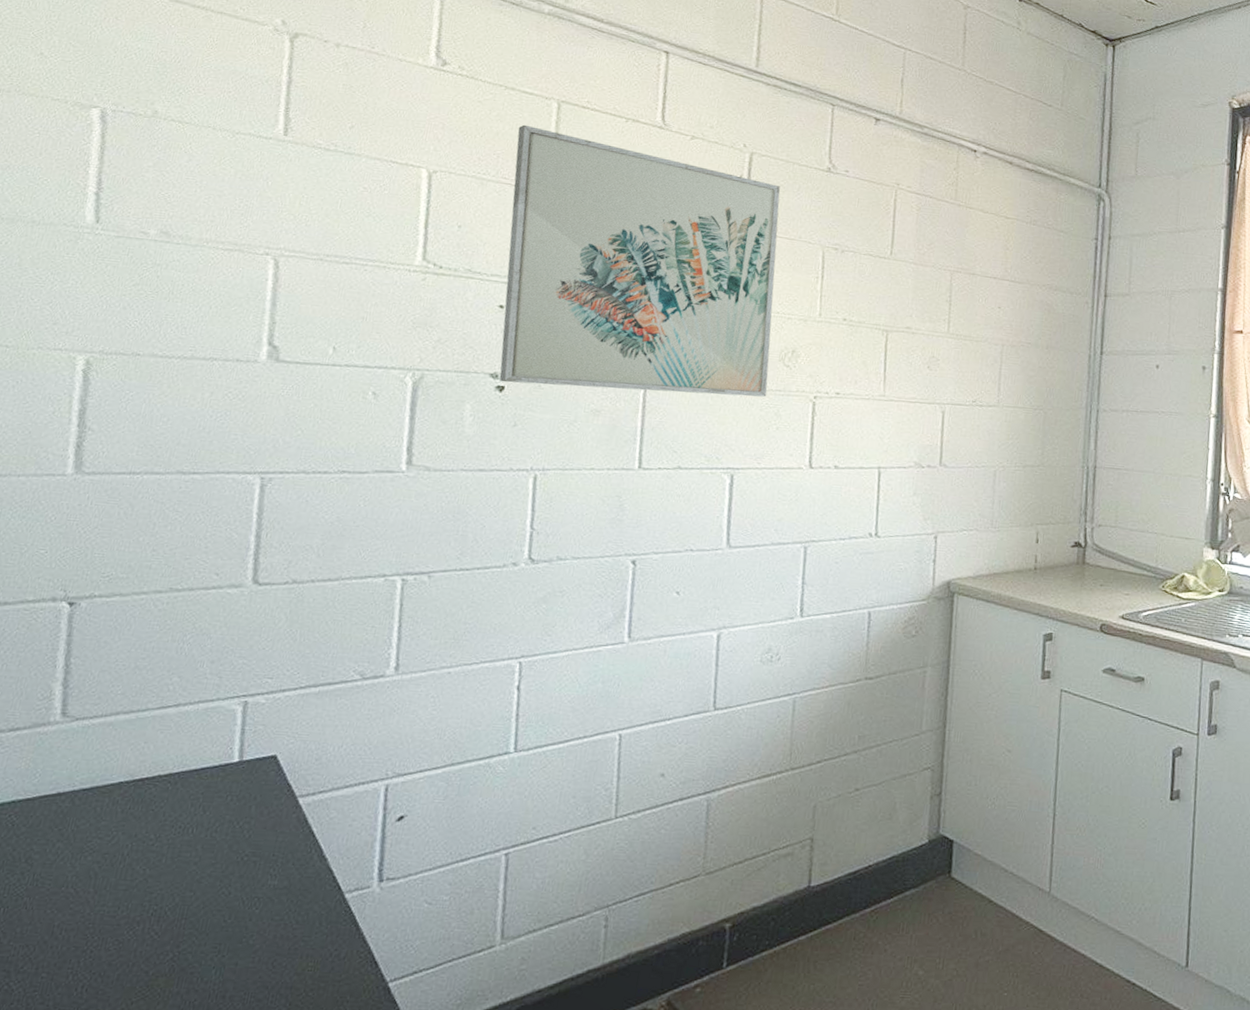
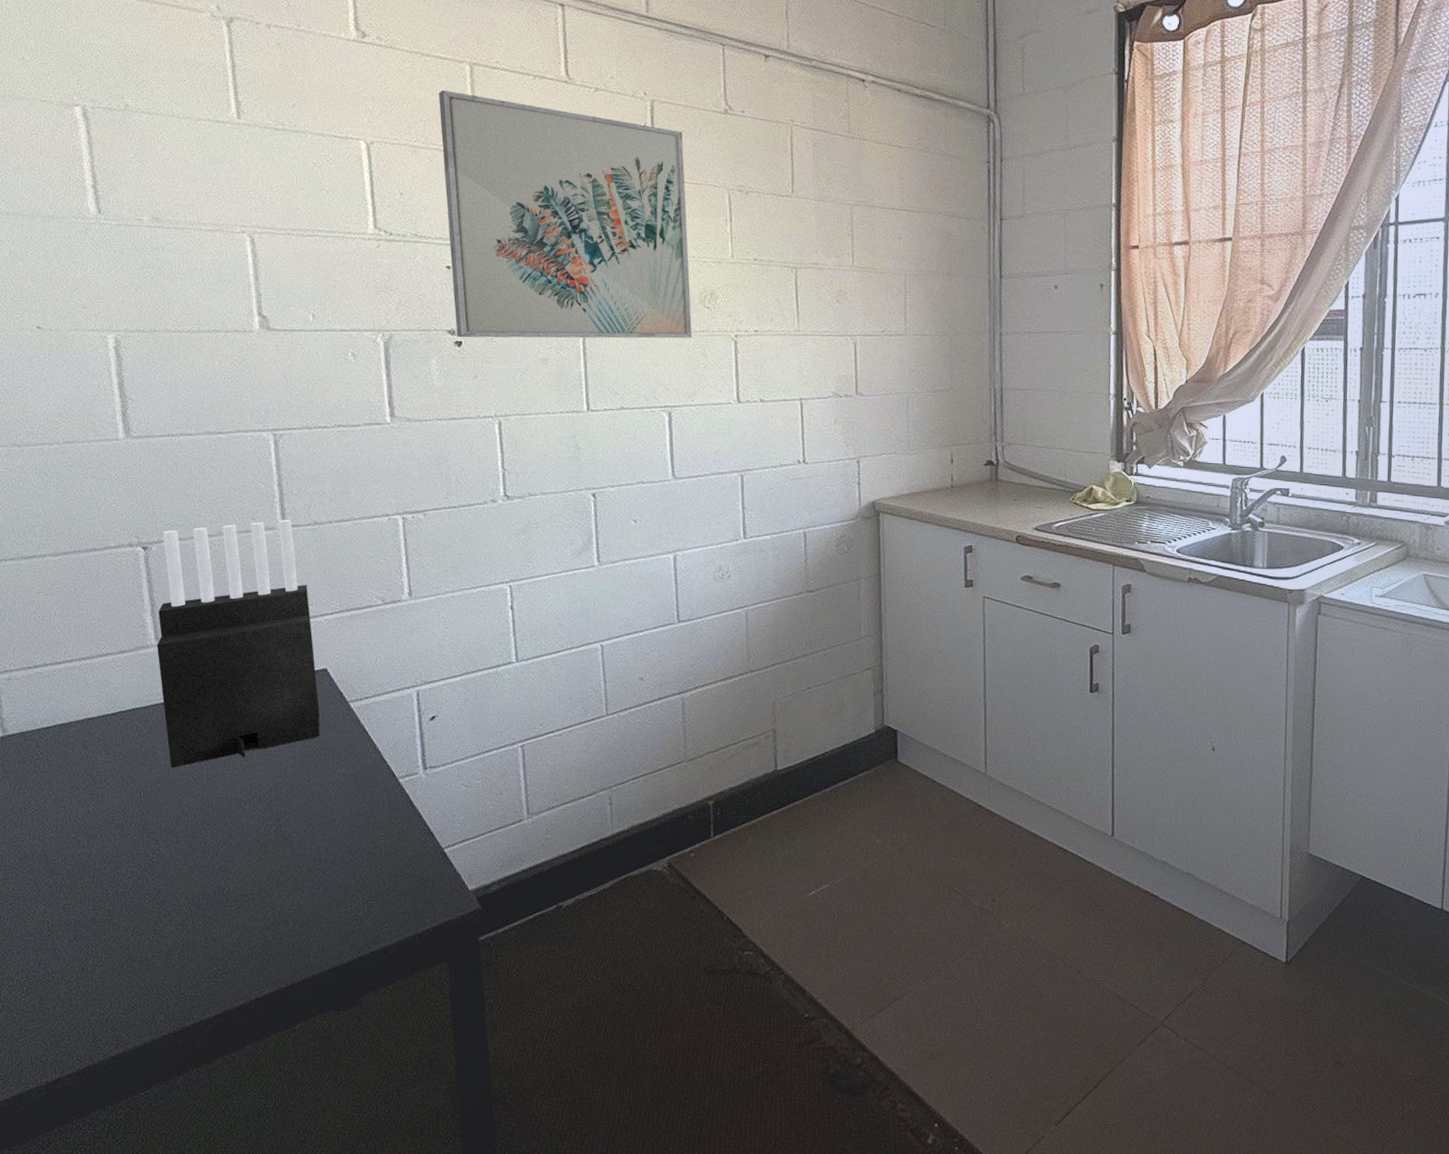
knife block: none [47,575,271,877] -> present [156,519,320,768]

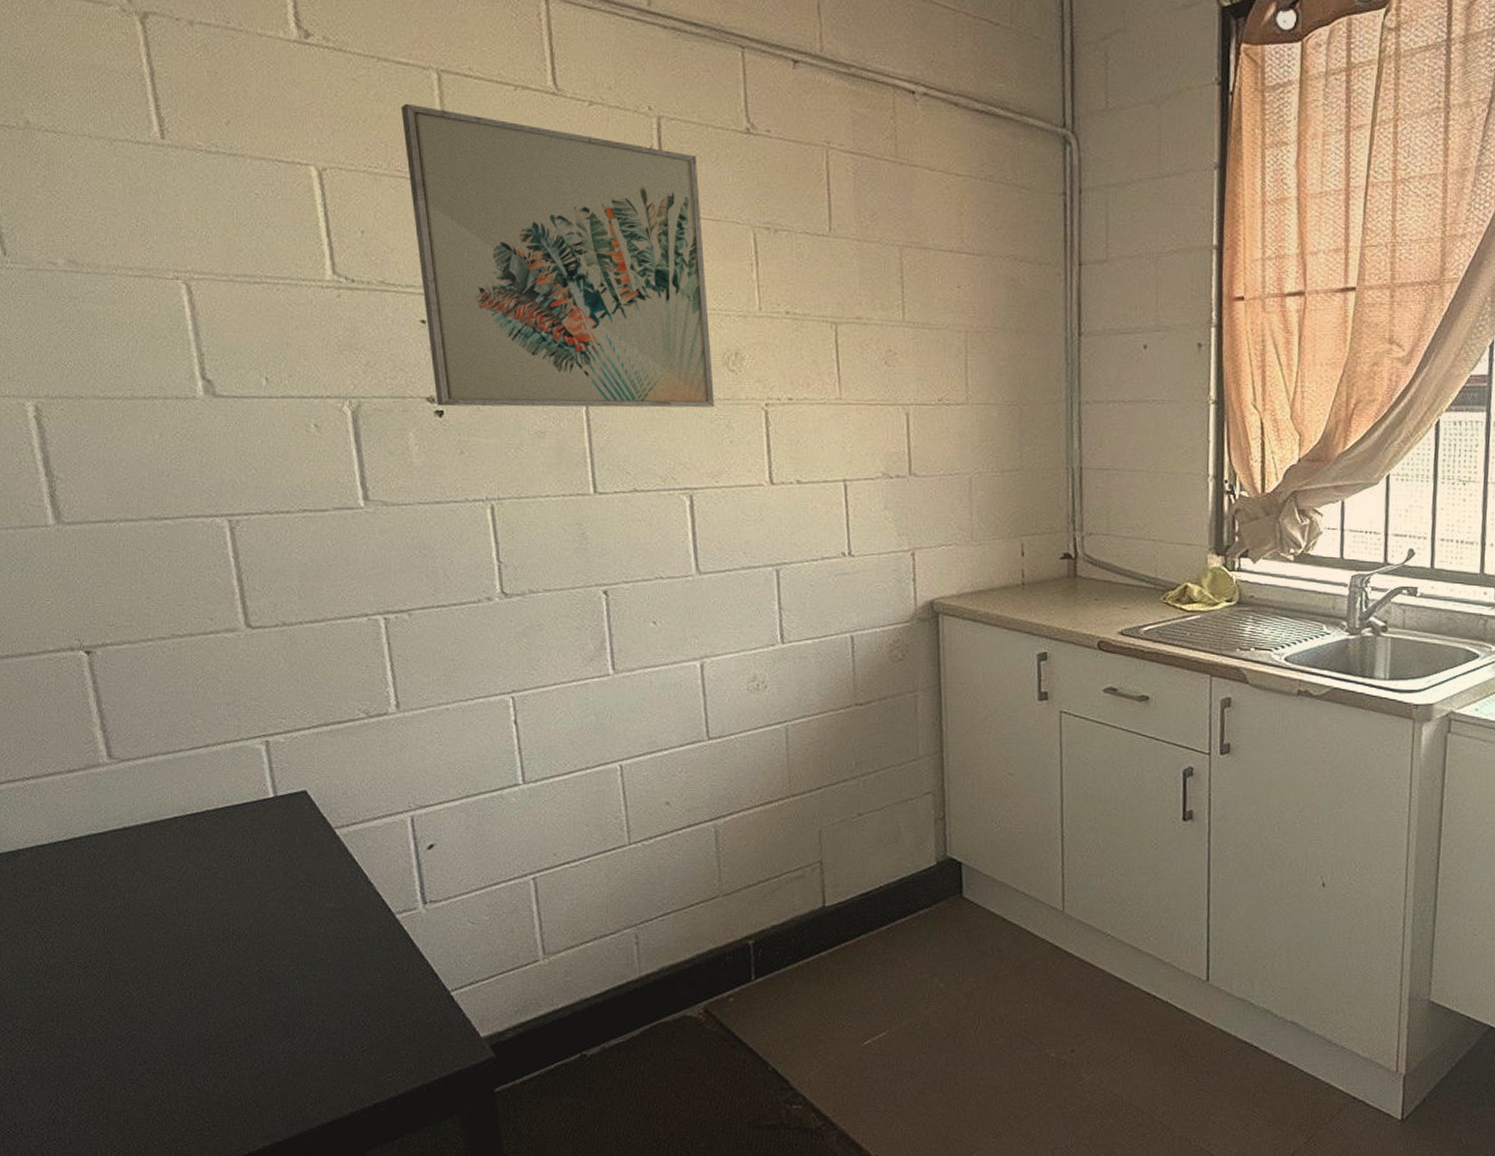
knife block: present [156,519,320,768] -> none [107,619,303,901]

